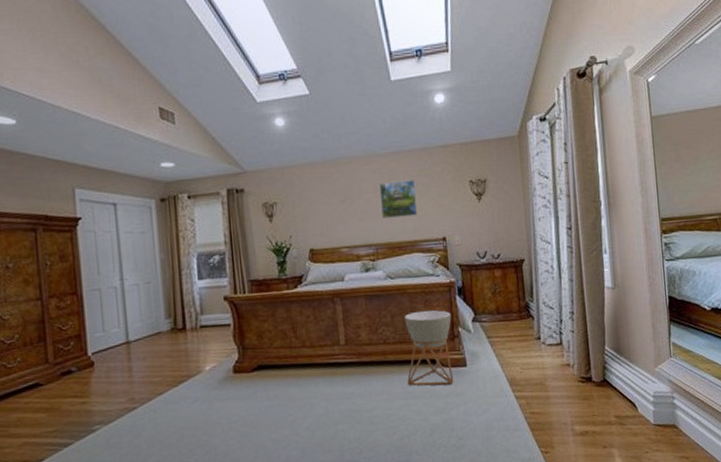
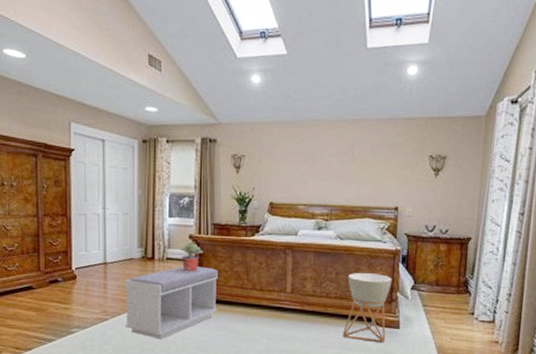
bench: none [154,330,265,422] -> present [125,266,218,340]
potted plant: none [216,303,243,338] -> present [181,241,204,271]
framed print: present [380,180,418,218] -> none [340,147,377,183]

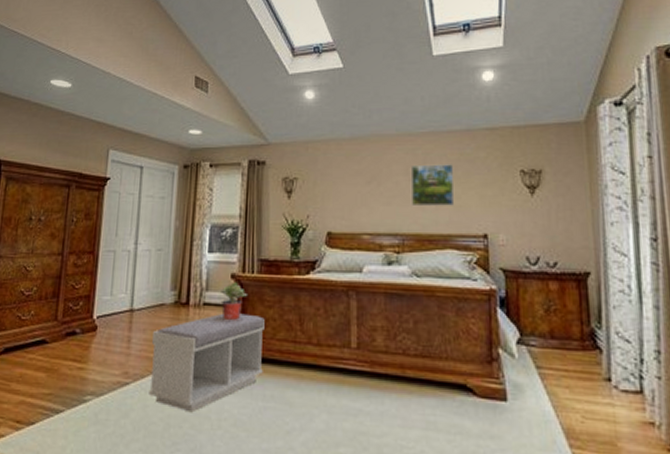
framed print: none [340,147,377,183] -> present [412,164,455,206]
planter: present [342,272,392,343] -> none [428,320,490,423]

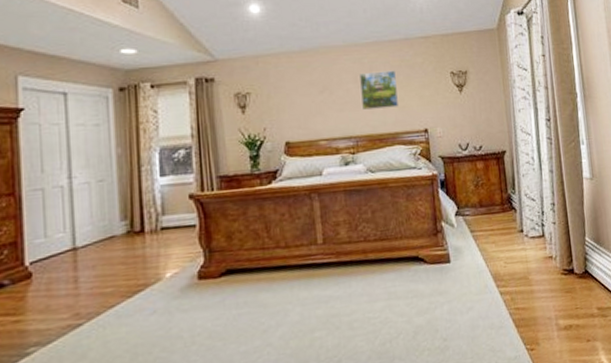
bench: present [149,313,265,413] -> none [105,230,234,337]
potted plant: present [220,282,248,320] -> none [179,202,210,240]

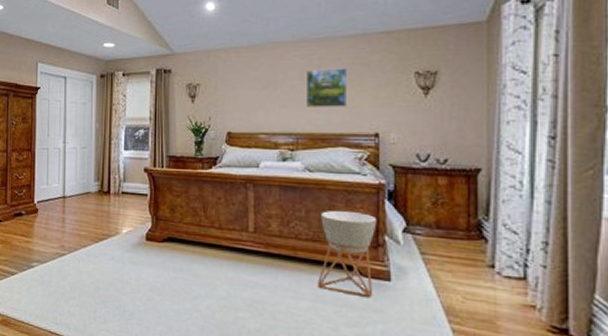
planter: none [386,204,438,286] -> present [317,210,377,298]

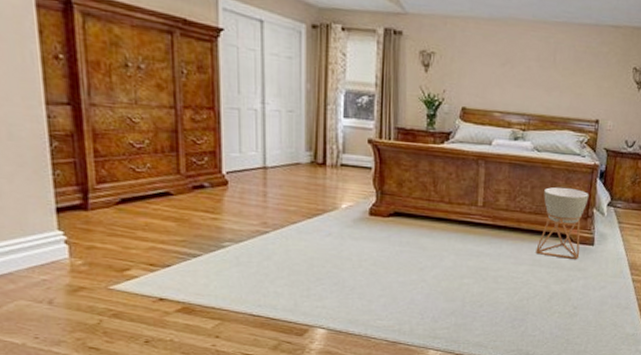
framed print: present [306,68,348,107] -> none [540,53,580,93]

